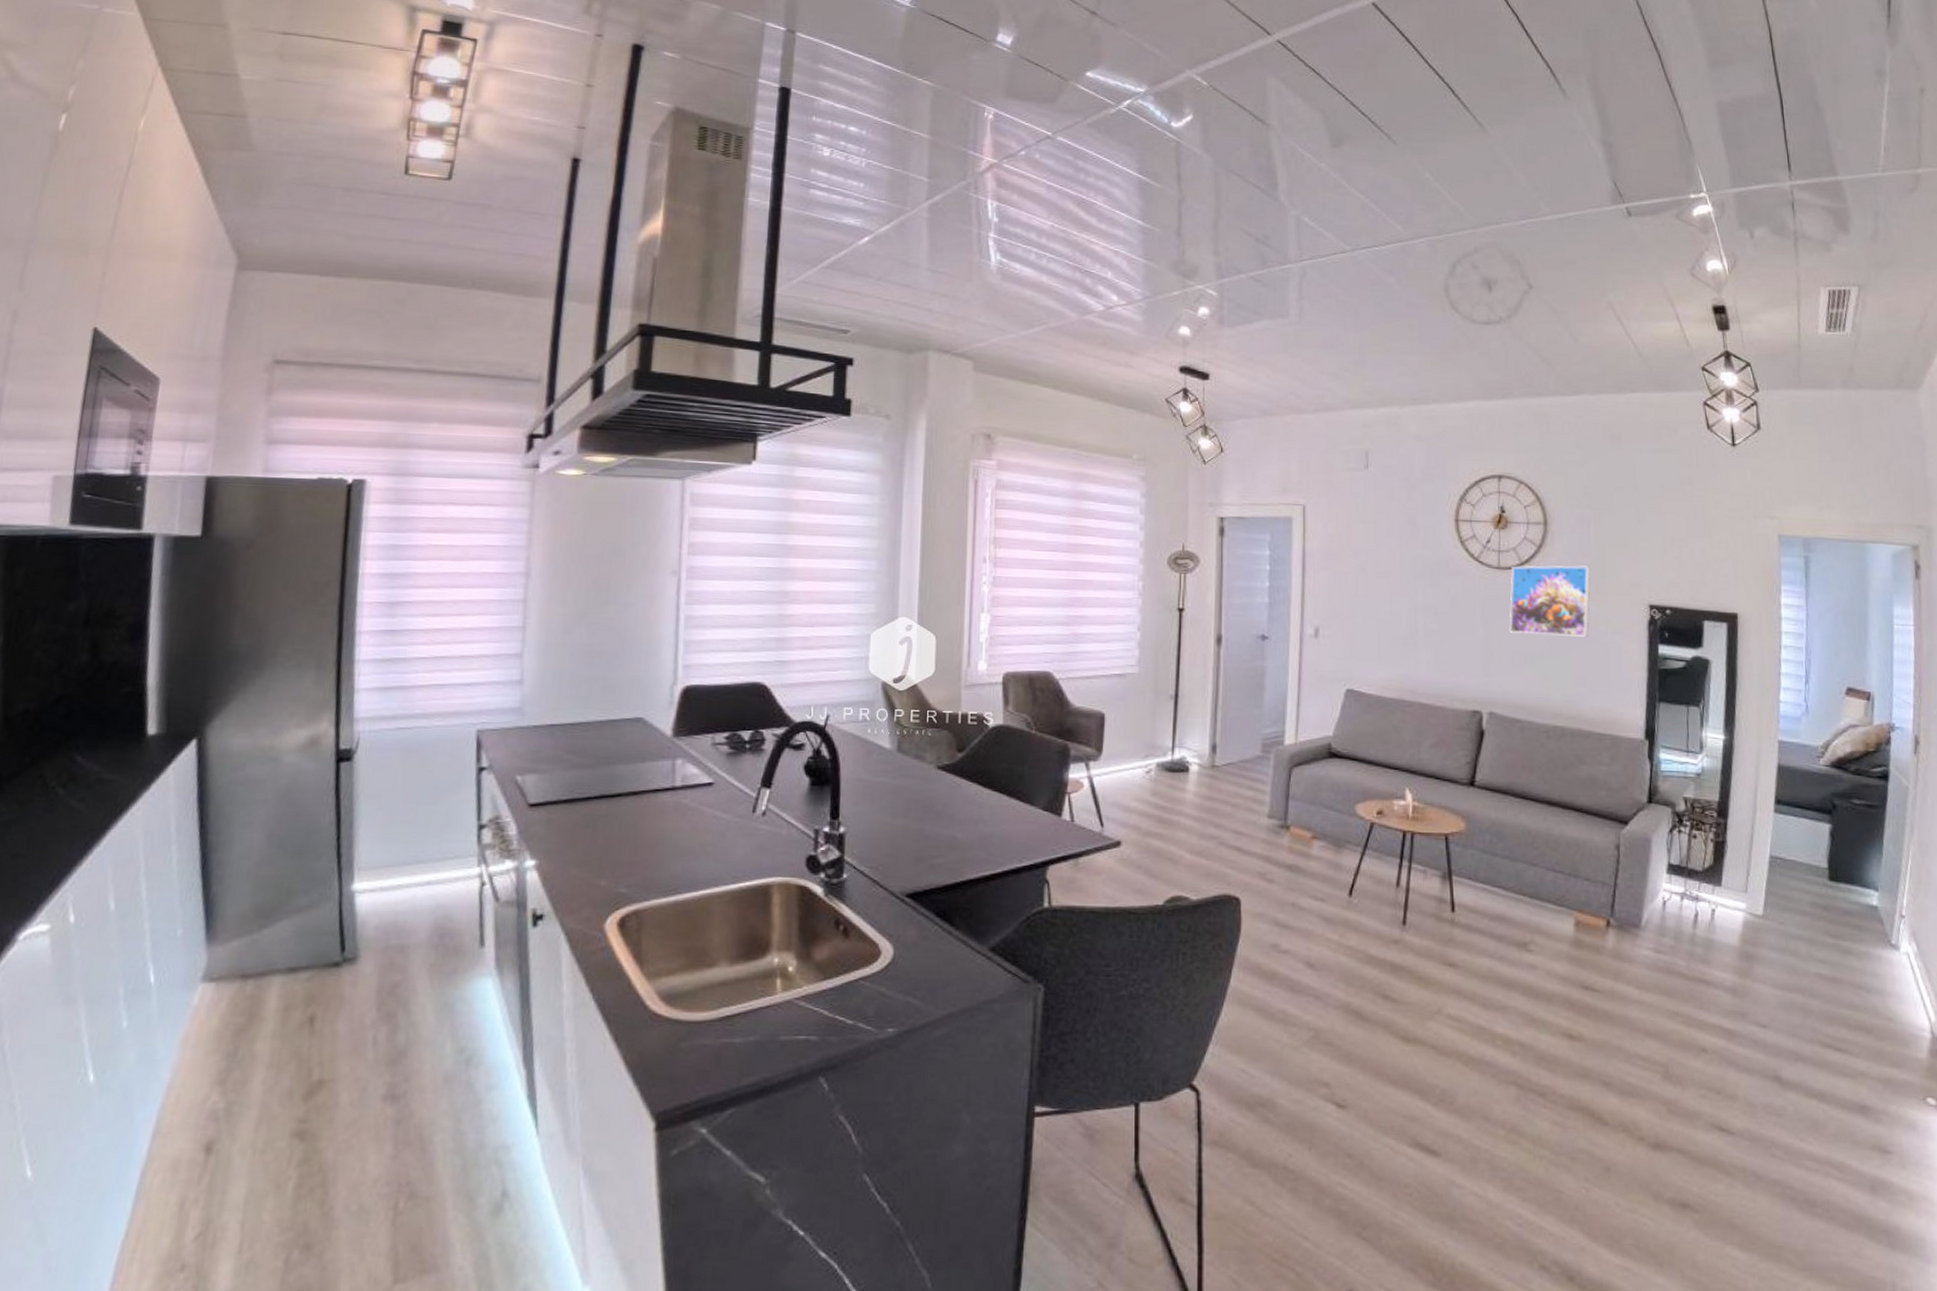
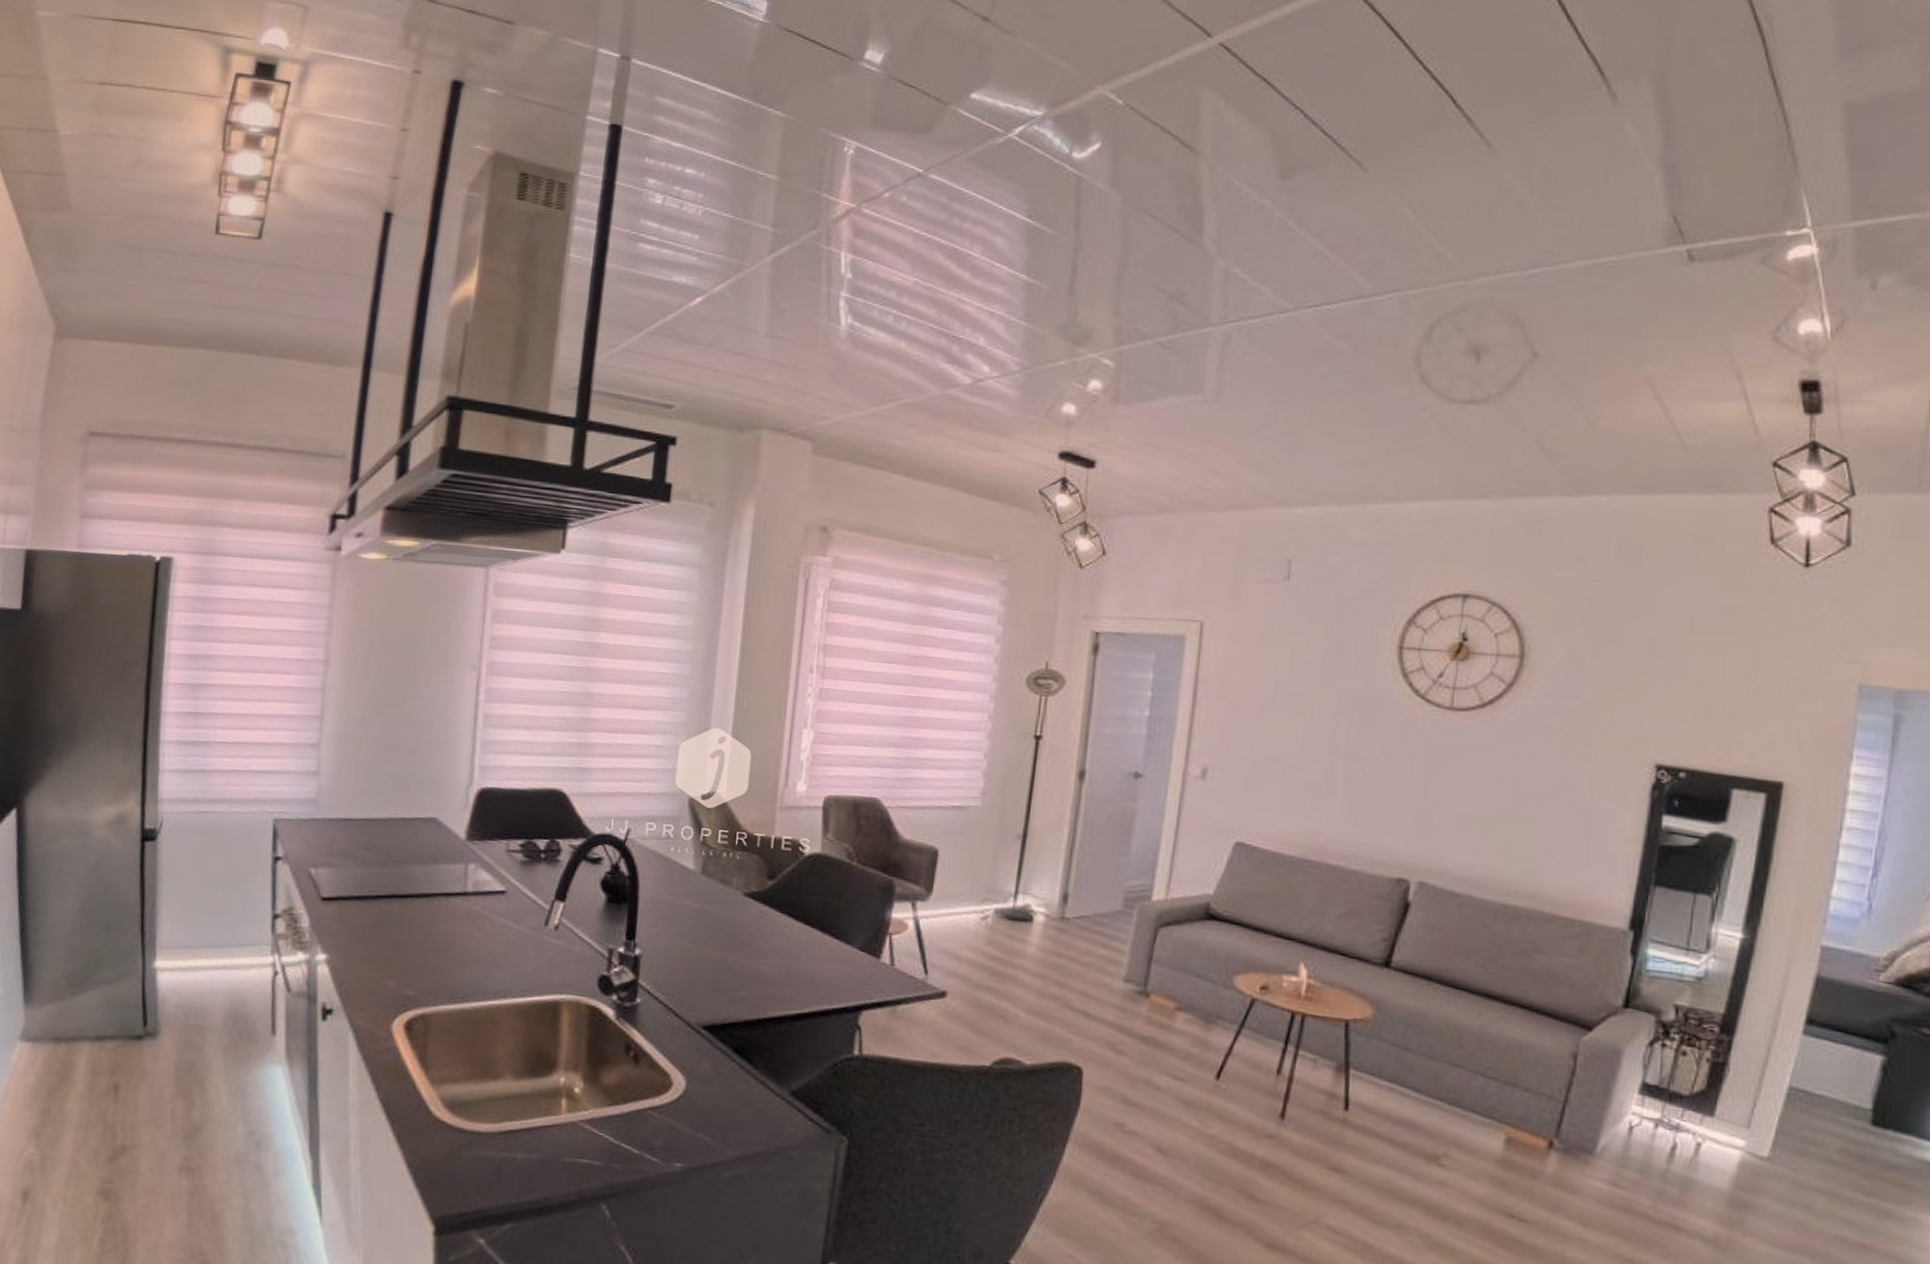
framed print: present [1509,565,1591,637] -> none [1457,707,1579,799]

